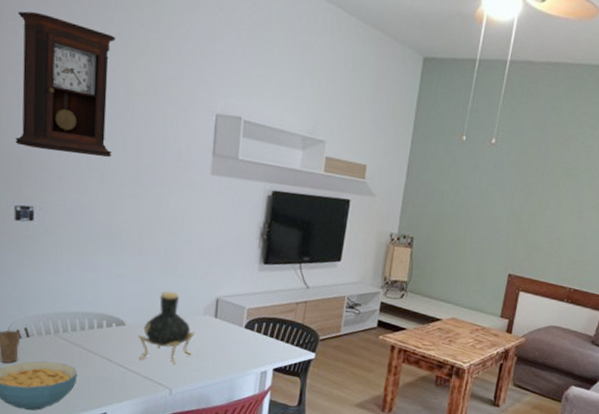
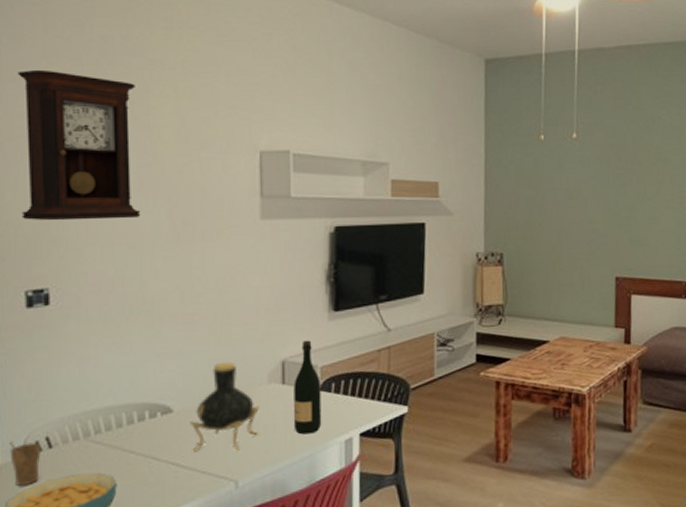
wine bottle: none [220,284,246,362] -> present [293,340,322,435]

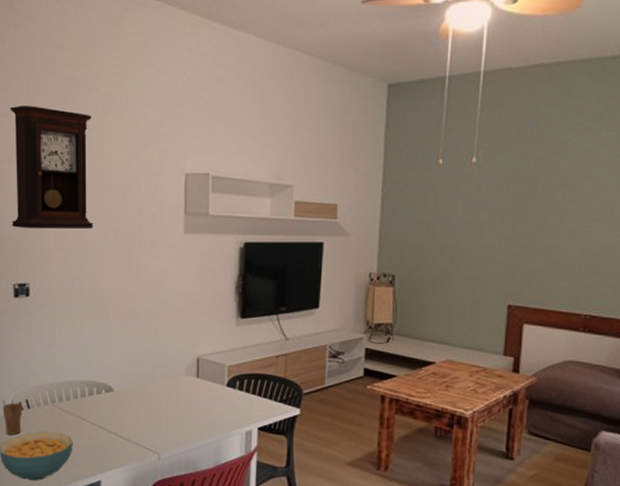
vase: present [190,362,259,452] -> none [126,355,178,429]
wine bottle: present [293,340,322,435] -> none [204,342,228,423]

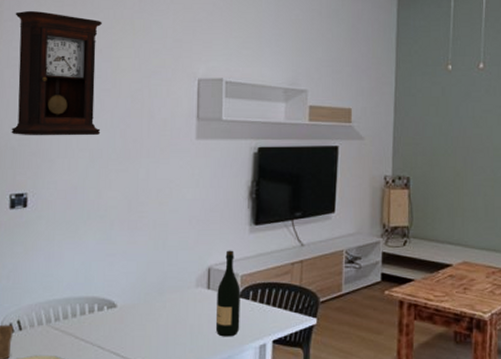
wine bottle: none [204,342,228,423] -> present [215,250,240,337]

